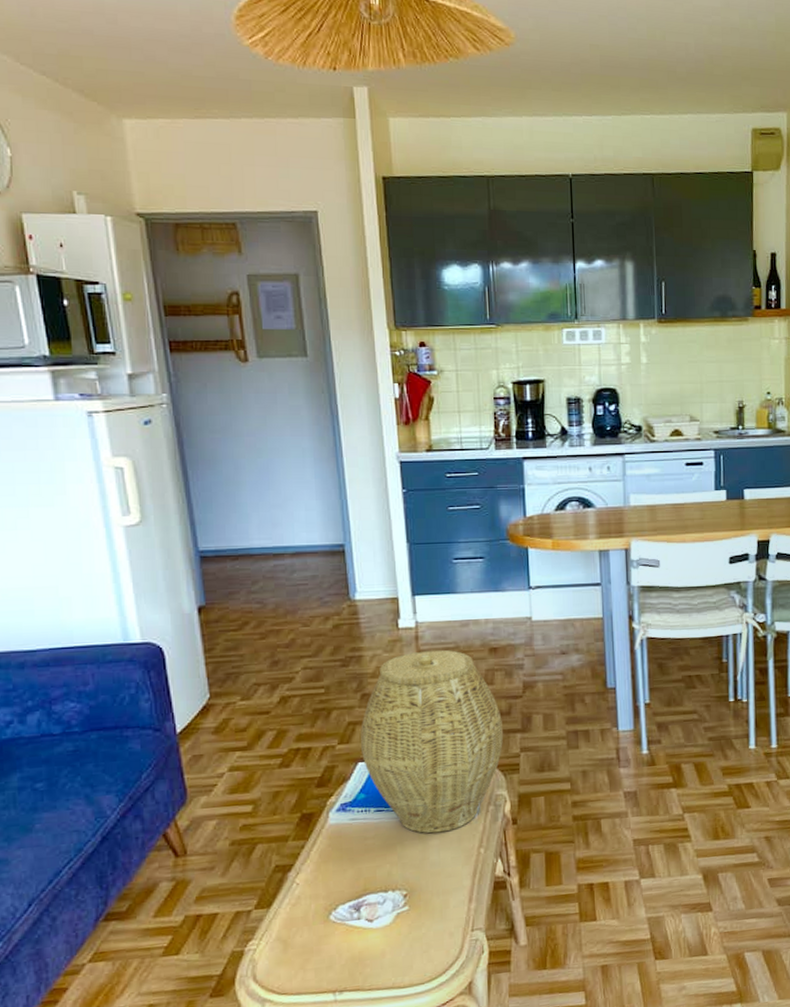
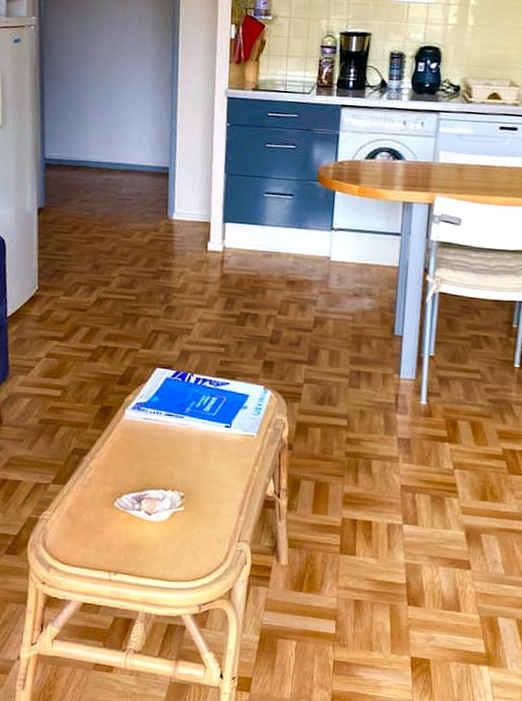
woven basket: present [361,649,504,834] -> none [160,274,291,445]

